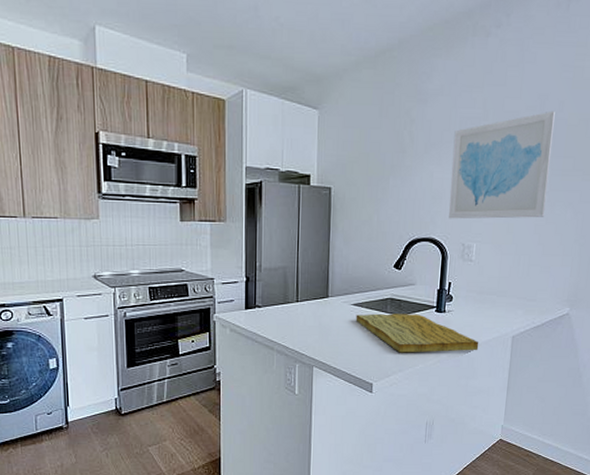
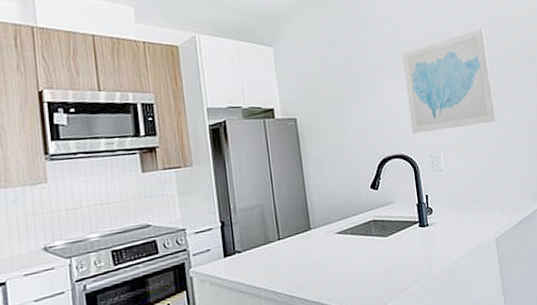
cutting board: present [355,313,479,353] -> none [342,232,468,277]

